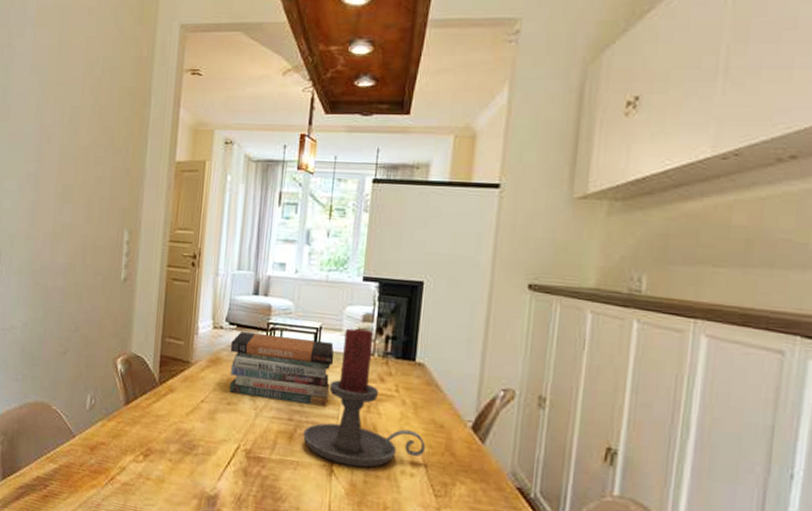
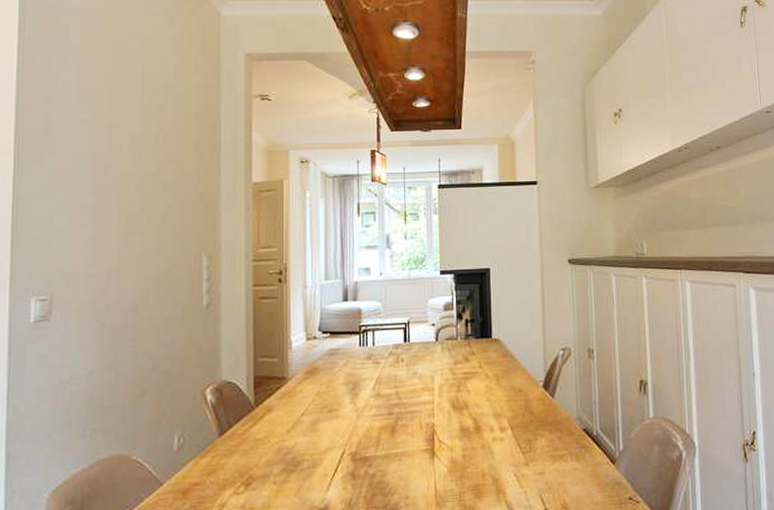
book stack: present [230,331,335,407] -> none [326,334,424,400]
candle holder: present [303,327,426,468] -> none [404,316,510,445]

